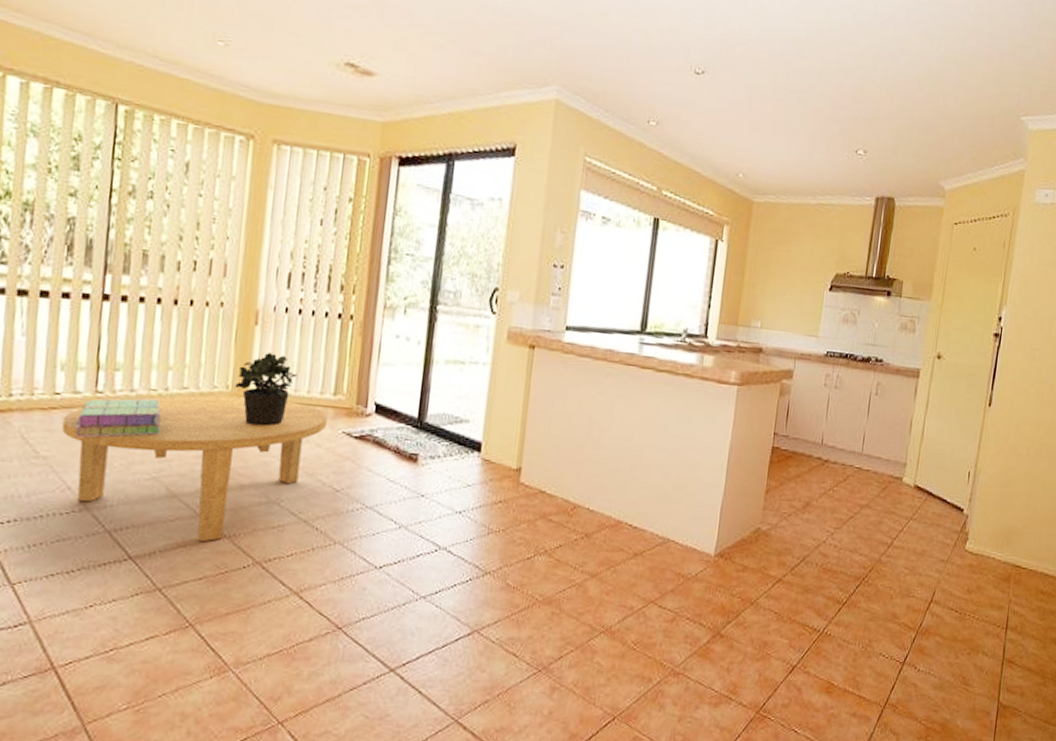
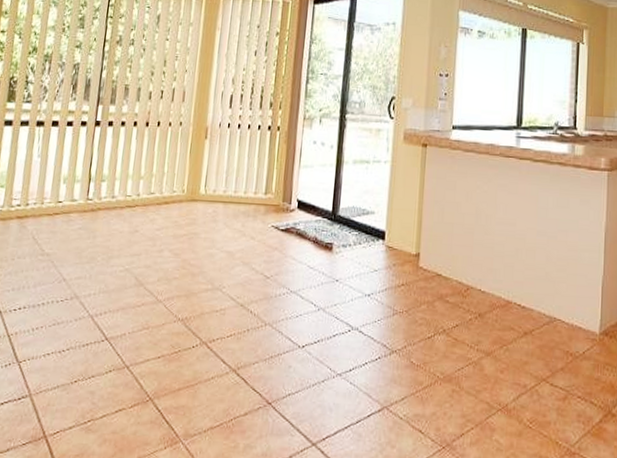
coffee table: present [62,395,328,542] -> none [61,198,260,325]
stack of books: present [74,398,162,438] -> none [70,203,134,237]
potted plant: present [234,353,297,427] -> none [189,161,236,223]

